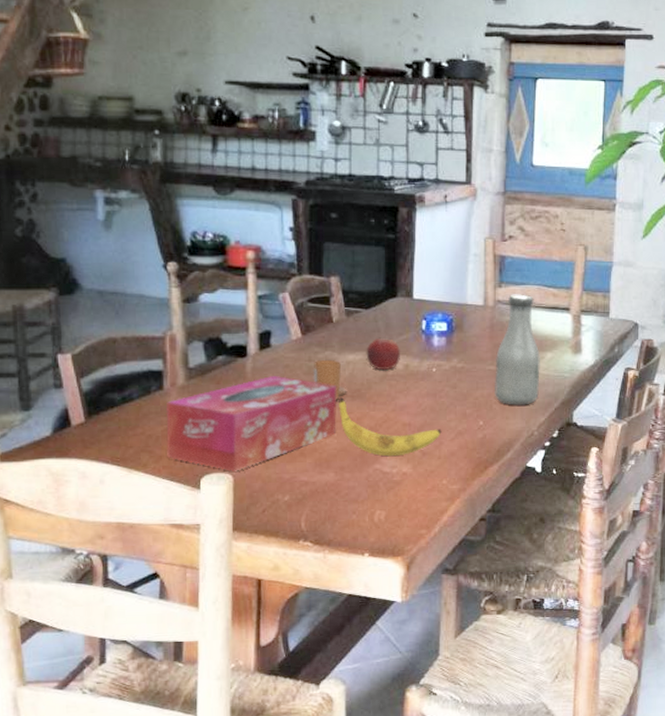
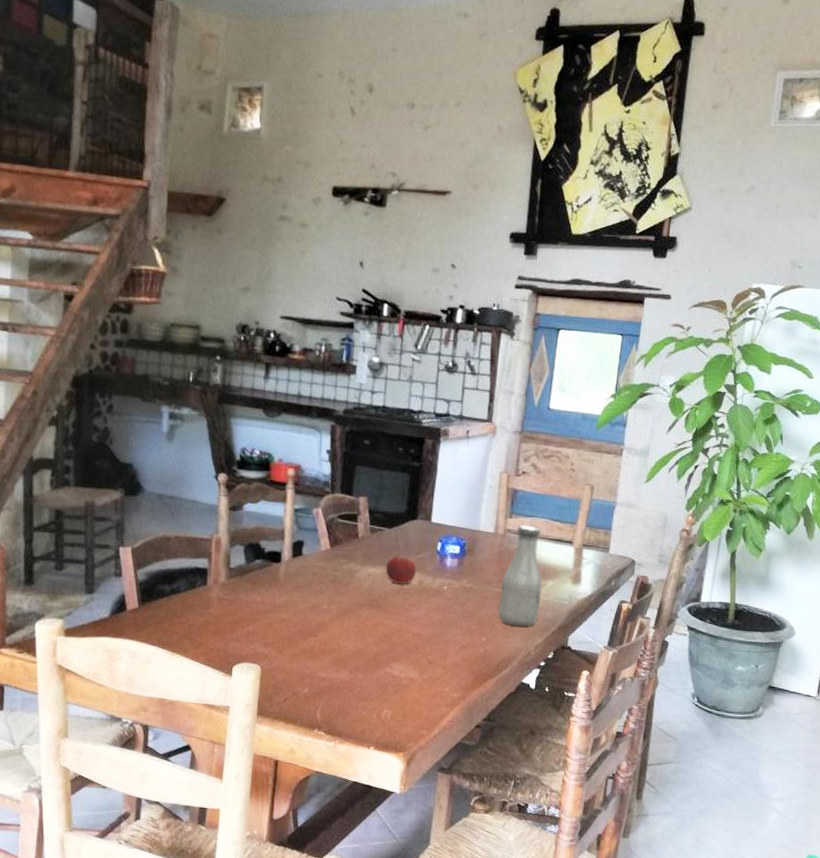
tissue box: present [166,376,337,471] -> none [206,581,357,663]
candle: present [313,360,347,400] -> none [337,571,367,607]
banana: present [339,397,442,457] -> none [358,605,448,663]

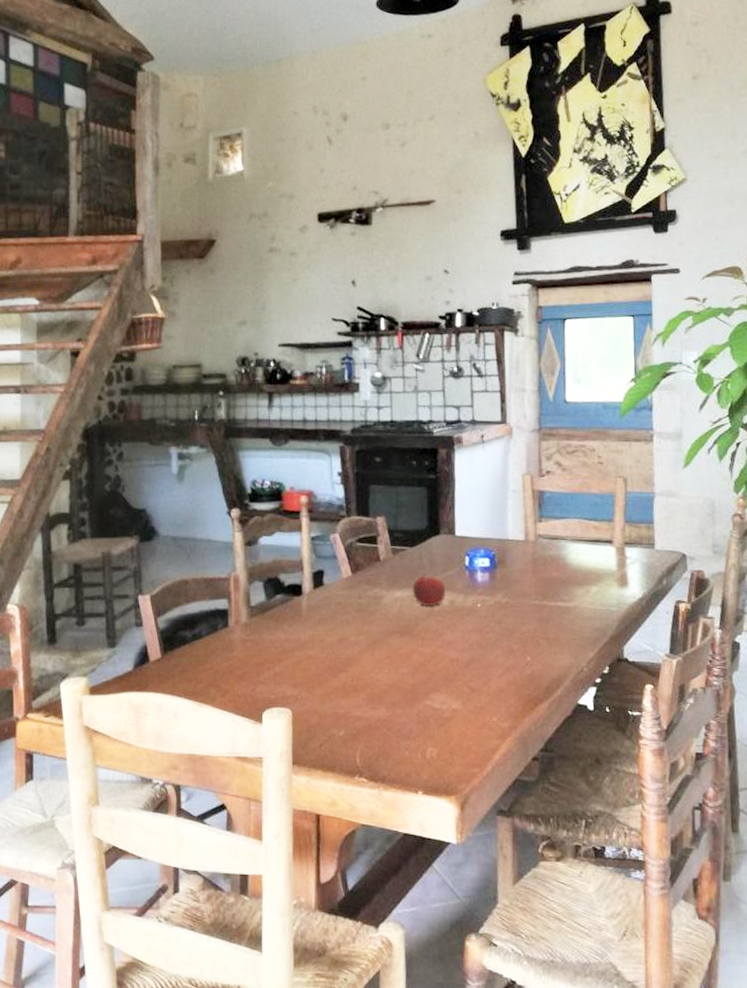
bottle: present [498,525,542,627] -> none [540,528,586,641]

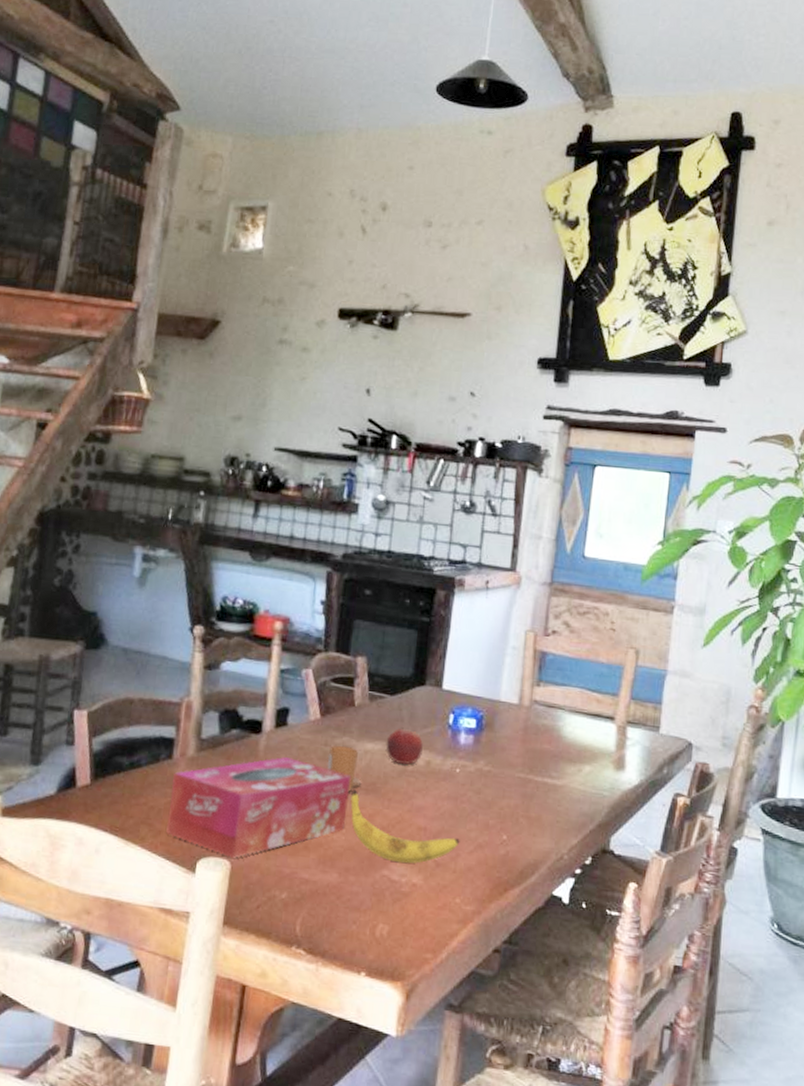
tissue box: none [231,613,387,706] -> present [166,757,350,858]
candle: none [363,597,396,636] -> present [327,746,362,792]
banana: none [388,634,490,693] -> present [350,789,460,864]

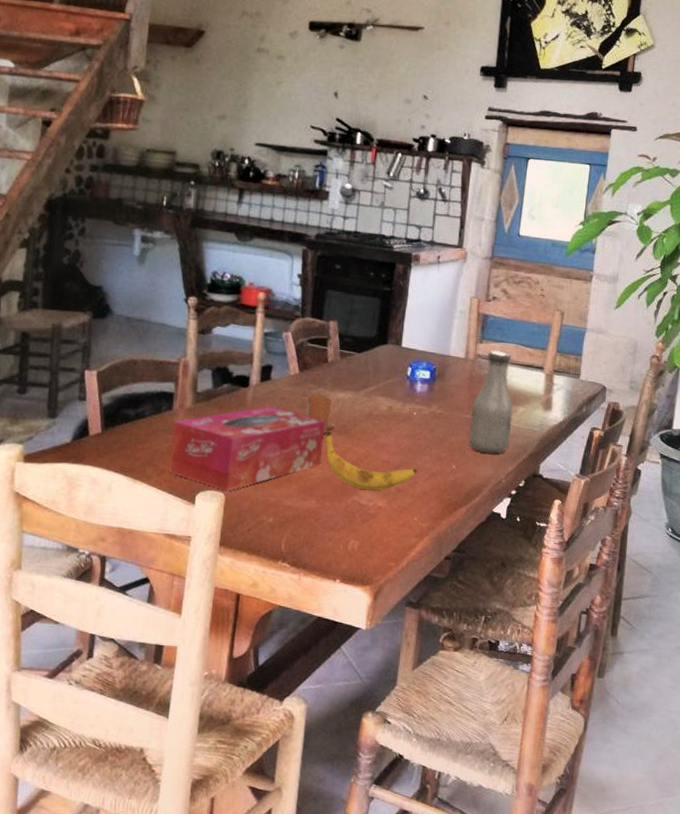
fruit: present [385,727,423,765] -> none [354,379,386,410]
bottle: none [522,695,577,823] -> present [468,350,513,454]

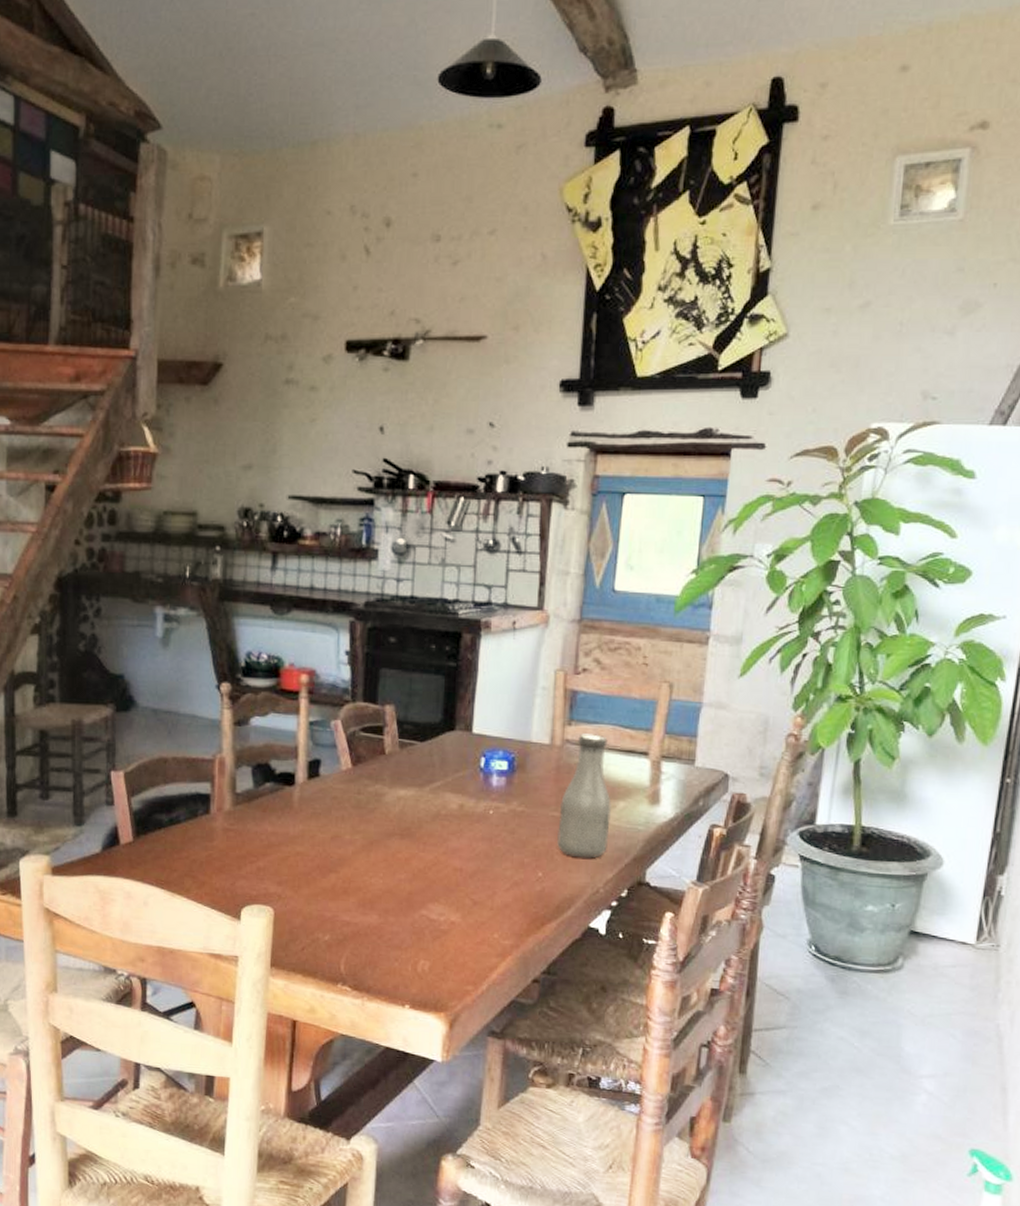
tissue box: present [169,406,325,491] -> none [210,807,385,905]
candle: present [305,396,335,433] -> none [361,794,397,837]
banana: present [325,431,417,491] -> none [386,835,496,903]

